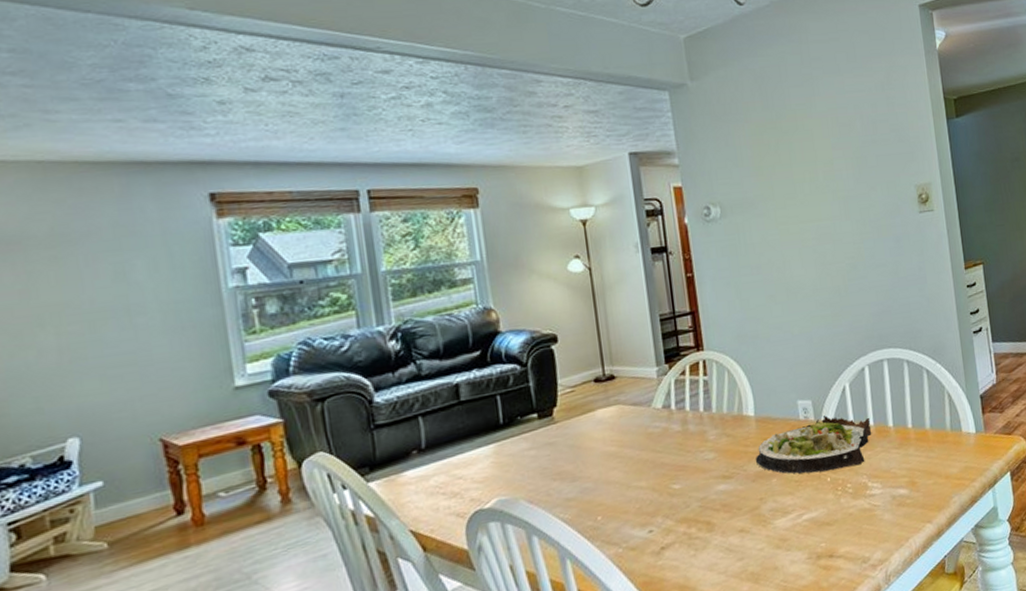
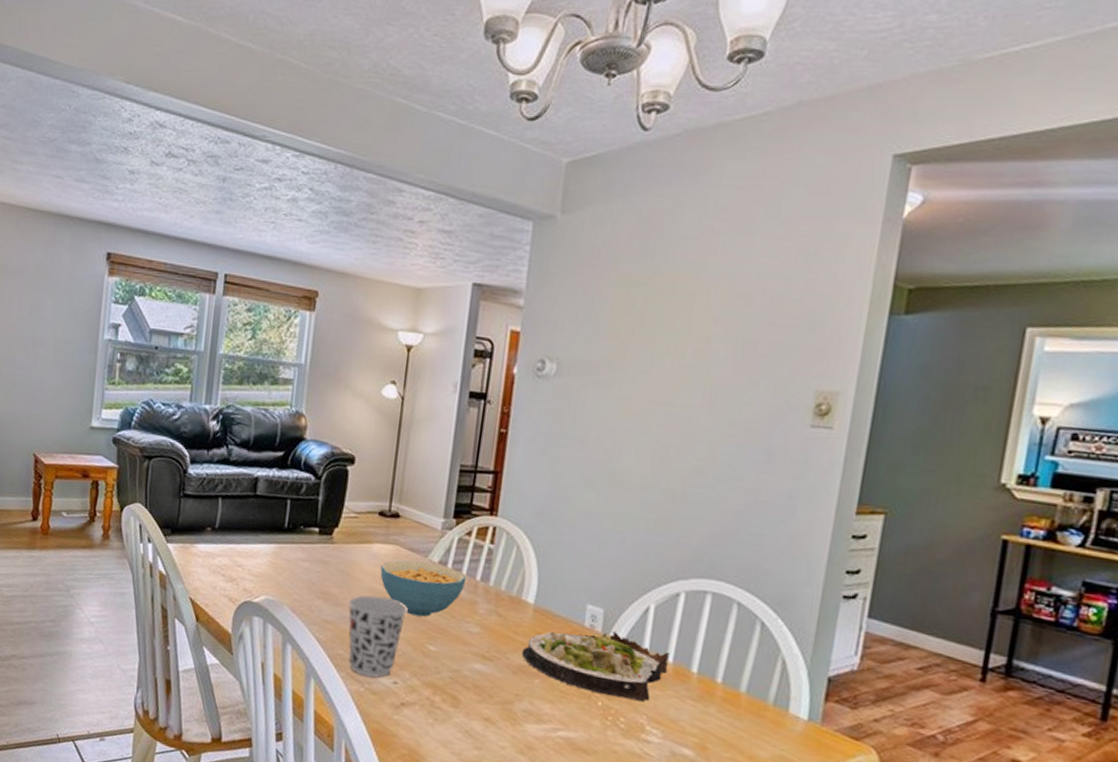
cup: none [585,455,646,538] -> present [348,595,408,678]
cereal bowl: none [609,408,692,464] -> present [380,560,467,617]

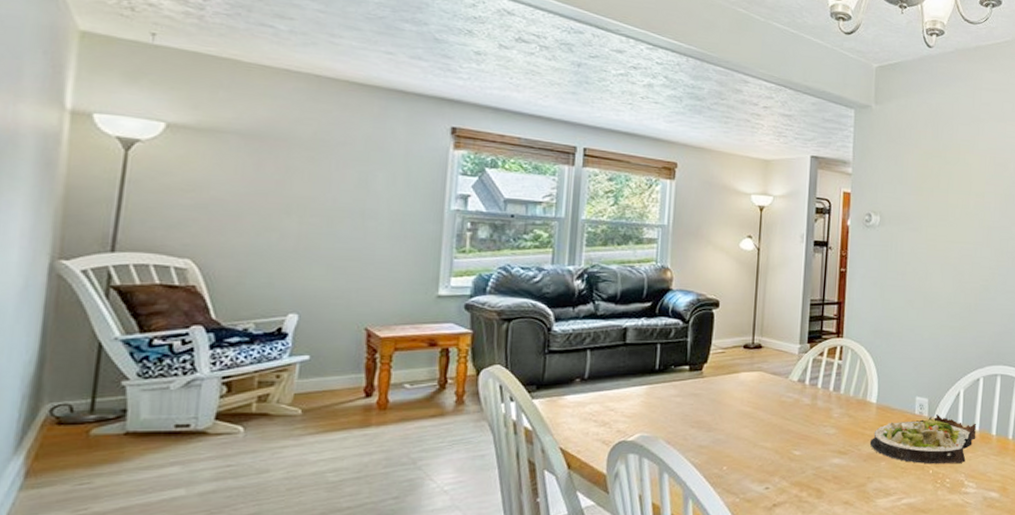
cup: present [348,595,408,678] -> none [720,417,774,488]
cereal bowl: present [380,560,467,617] -> none [748,382,822,428]

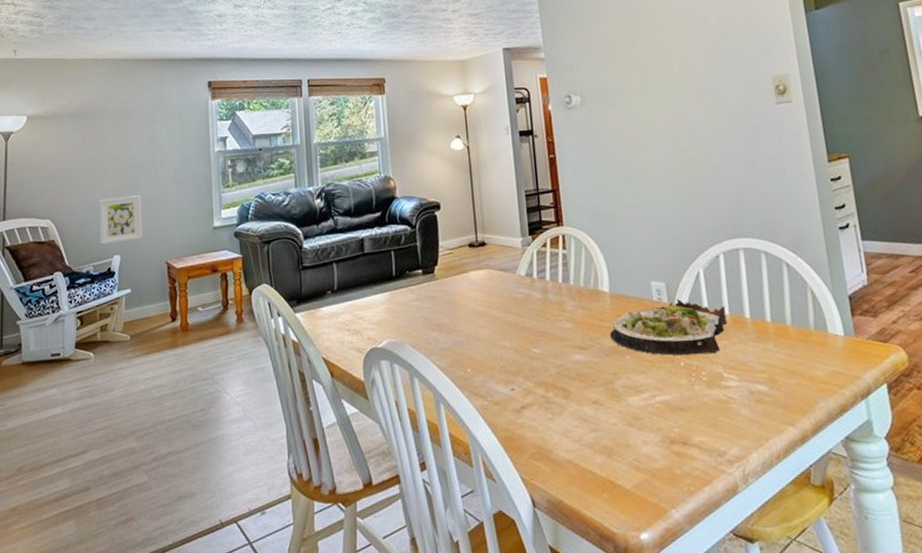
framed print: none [268,244,338,299] -> present [99,195,142,245]

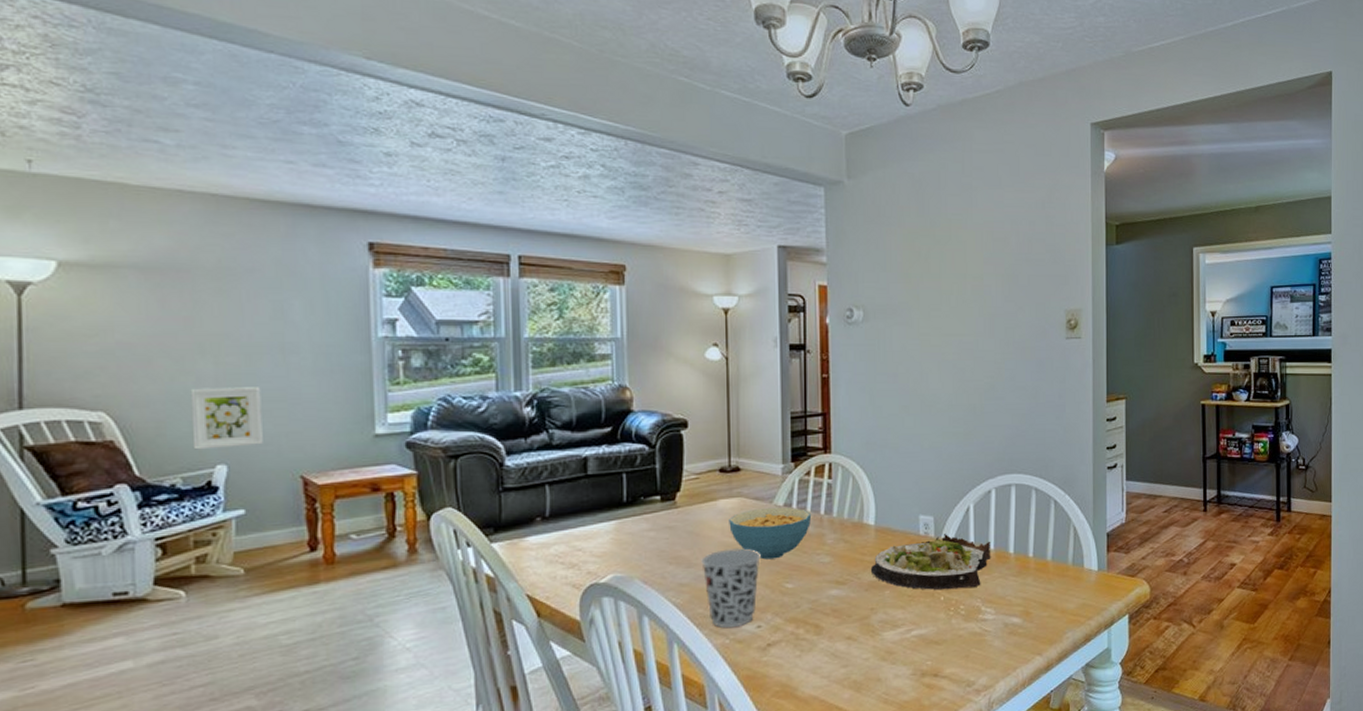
cup: none [459,315,509,391] -> present [701,548,761,628]
cereal bowl: none [480,277,551,326] -> present [729,507,812,560]

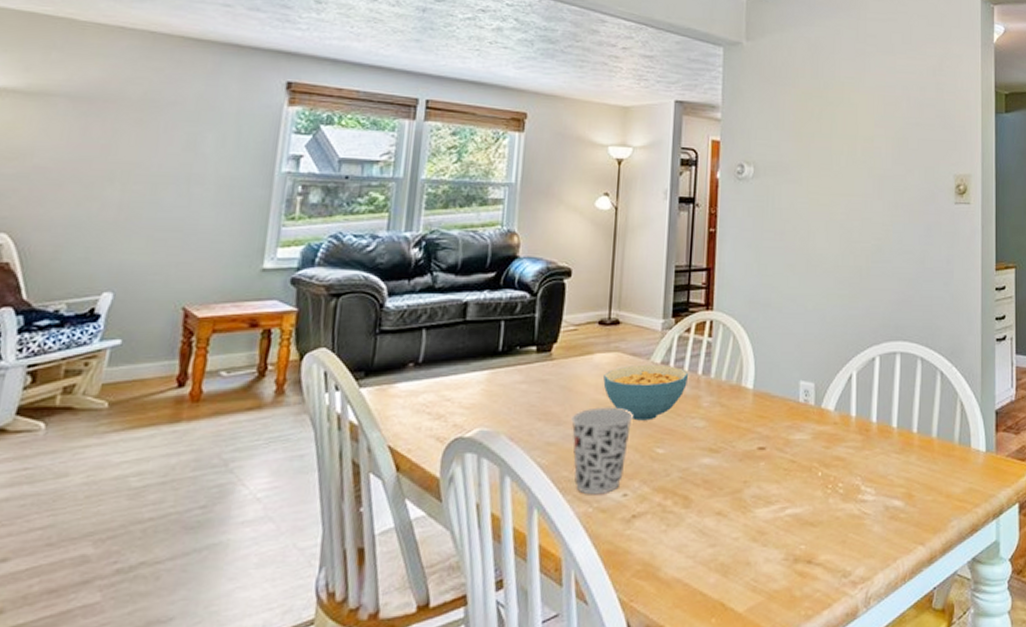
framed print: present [190,387,263,450] -> none [84,214,161,276]
salad plate: present [871,533,991,590] -> none [747,401,874,465]

